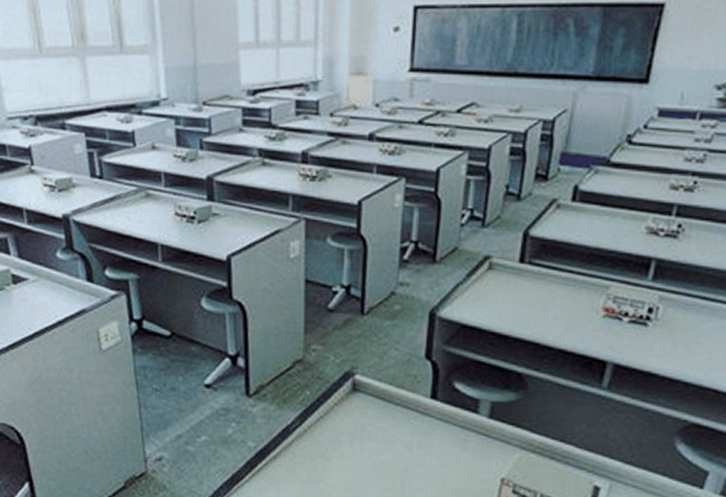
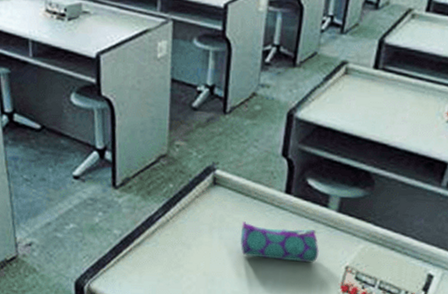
pencil case: none [384,430,471,475] -> present [240,221,319,263]

